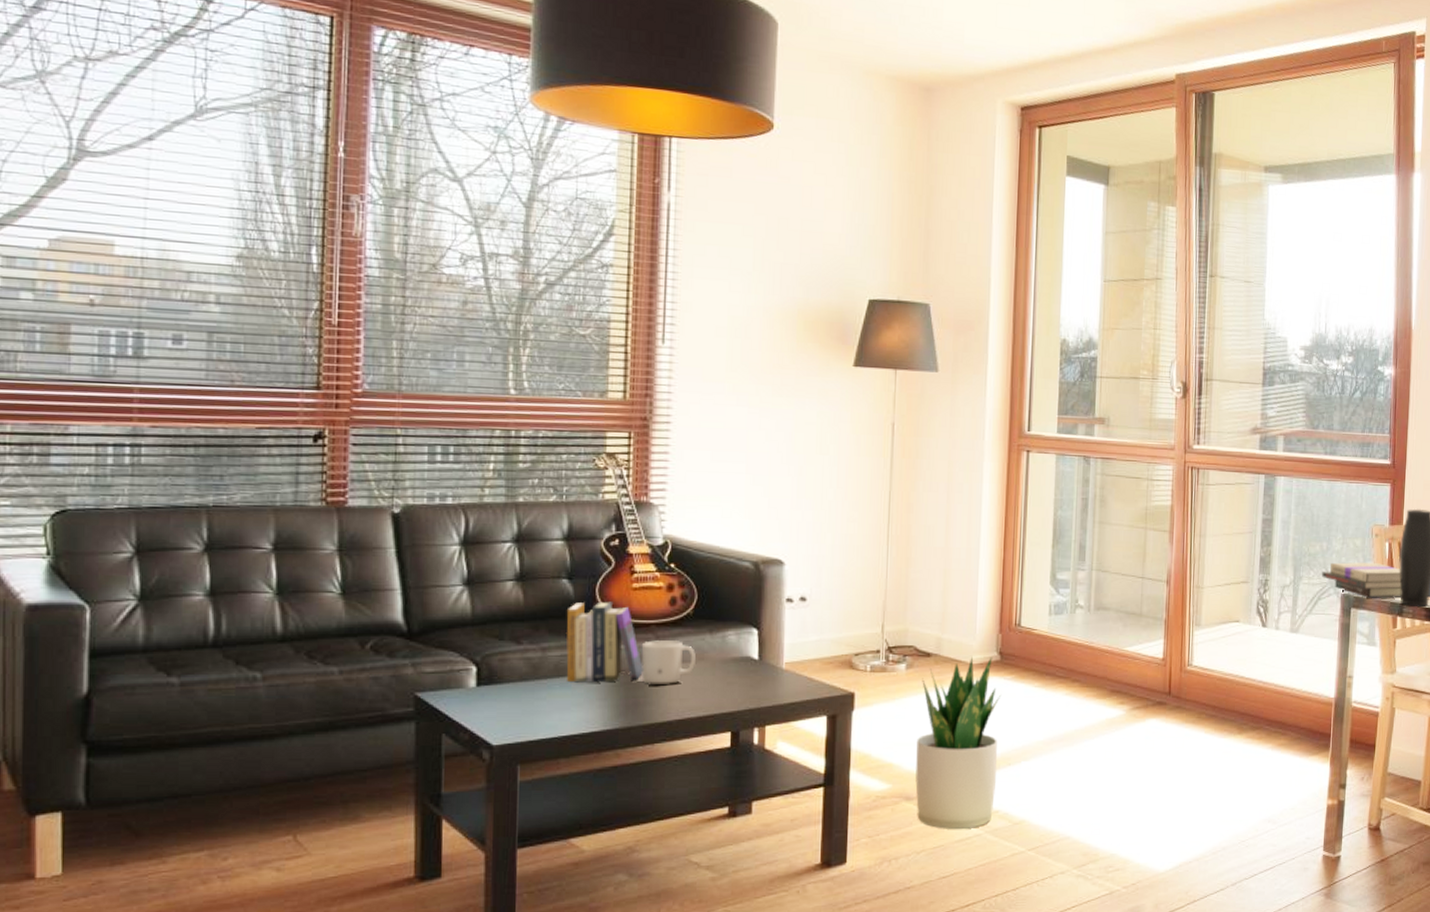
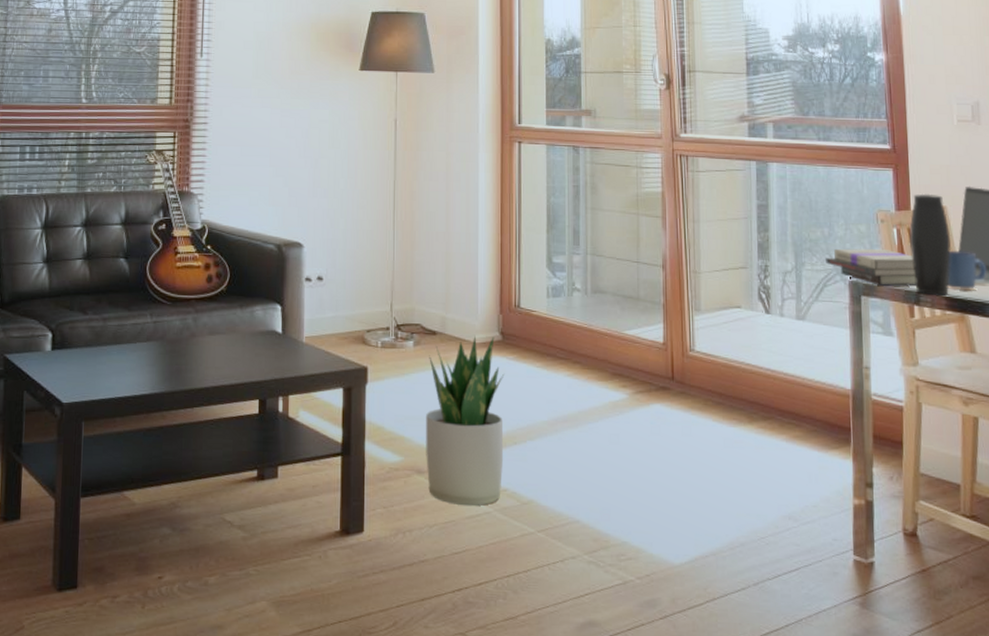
books: present [565,601,643,683] -> none [122,278,185,350]
mug: present [641,640,696,686] -> none [183,314,228,355]

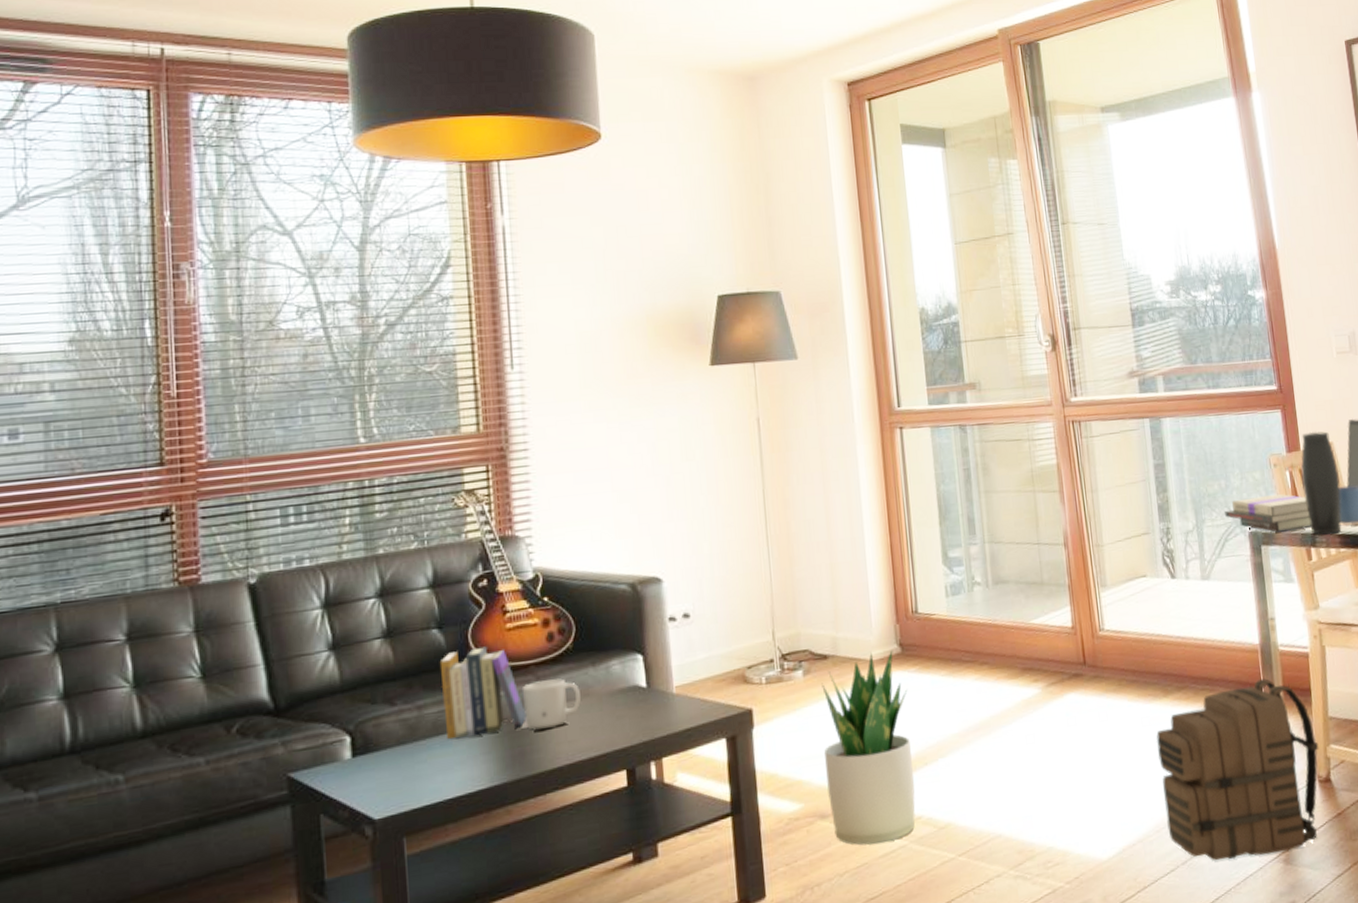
books: none [122,278,185,350] -> present [439,646,527,739]
mug: none [183,314,228,355] -> present [521,678,581,732]
backpack: none [737,424,907,595] -> present [1156,678,1319,860]

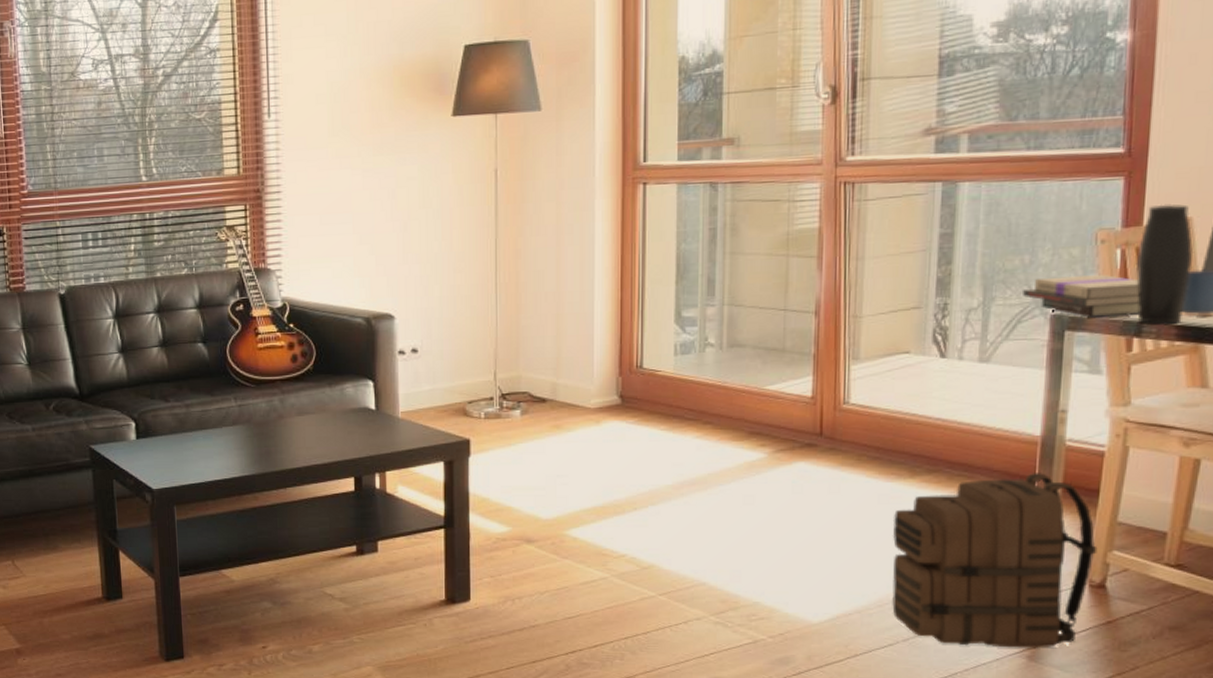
books: present [439,646,527,739] -> none [203,361,272,434]
mug: present [521,678,581,732] -> none [269,394,318,436]
planter: present [821,650,916,845] -> none [535,400,624,572]

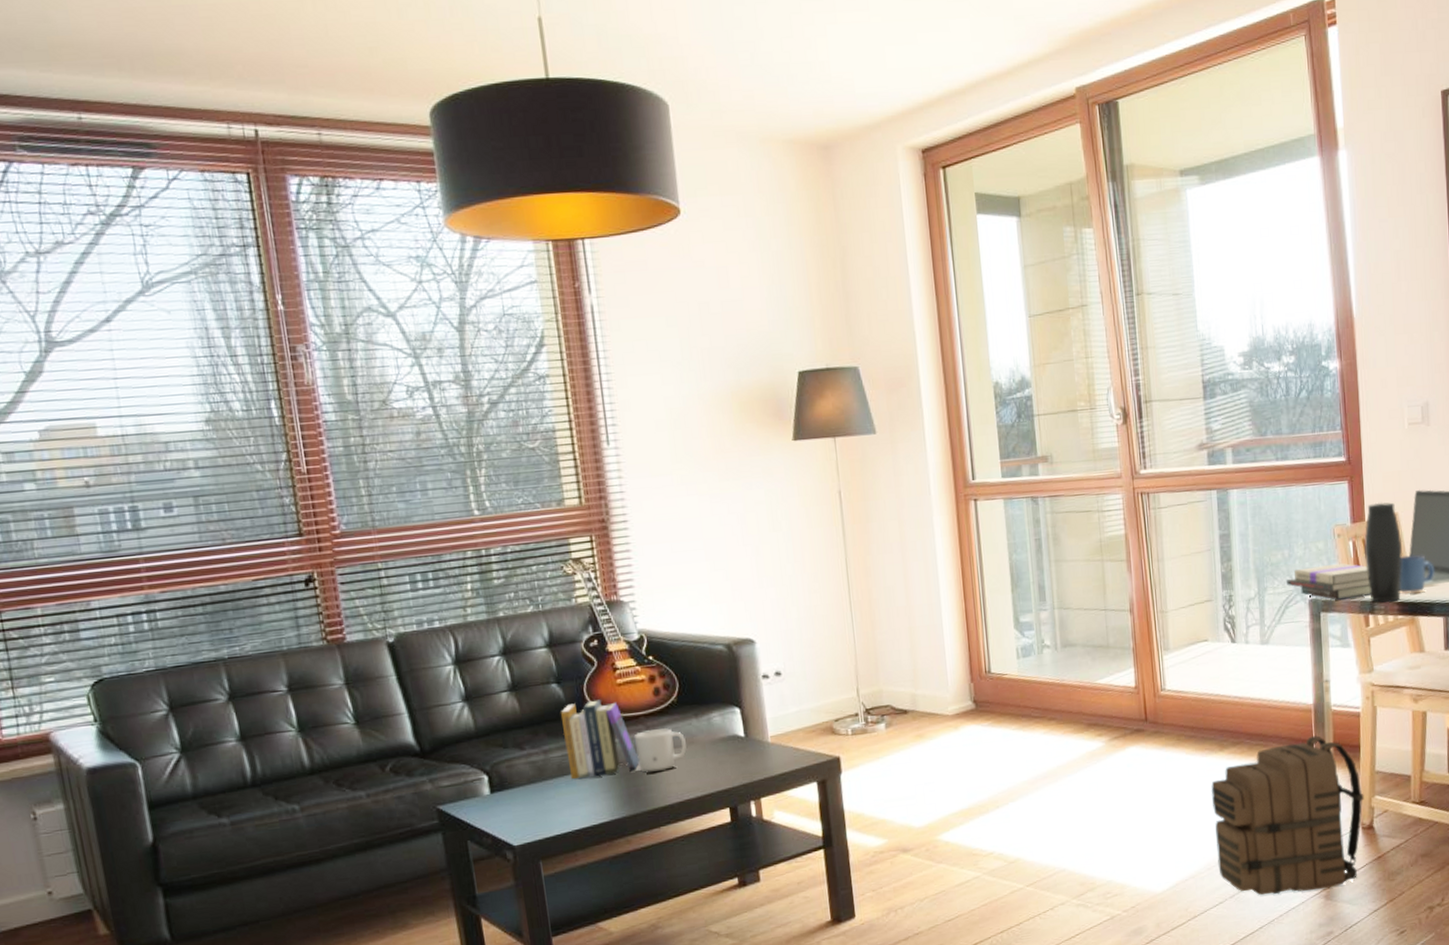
books: none [203,361,272,434] -> present [560,699,640,779]
mug: none [269,394,318,436] -> present [633,728,687,774]

